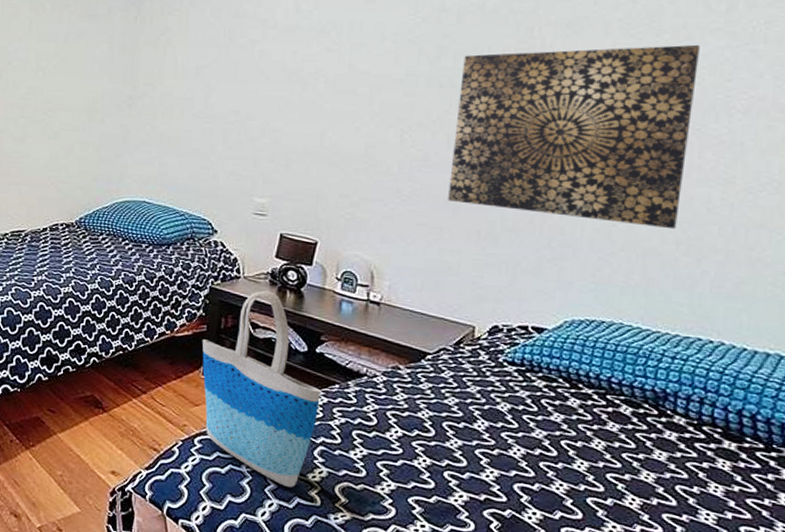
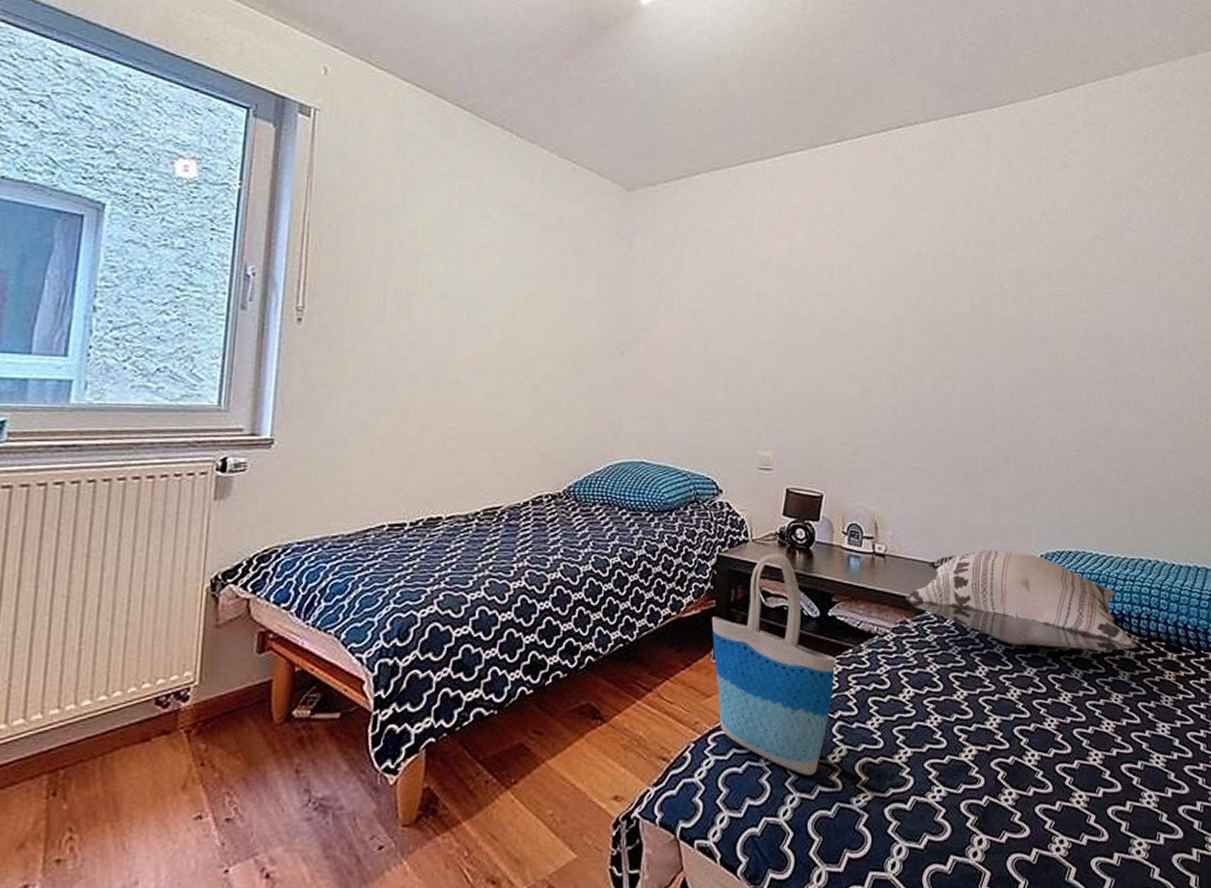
decorative pillow: none [399,309,683,430] -> present [905,550,1138,652]
wall art: present [448,44,700,230] -> none [937,293,1117,460]

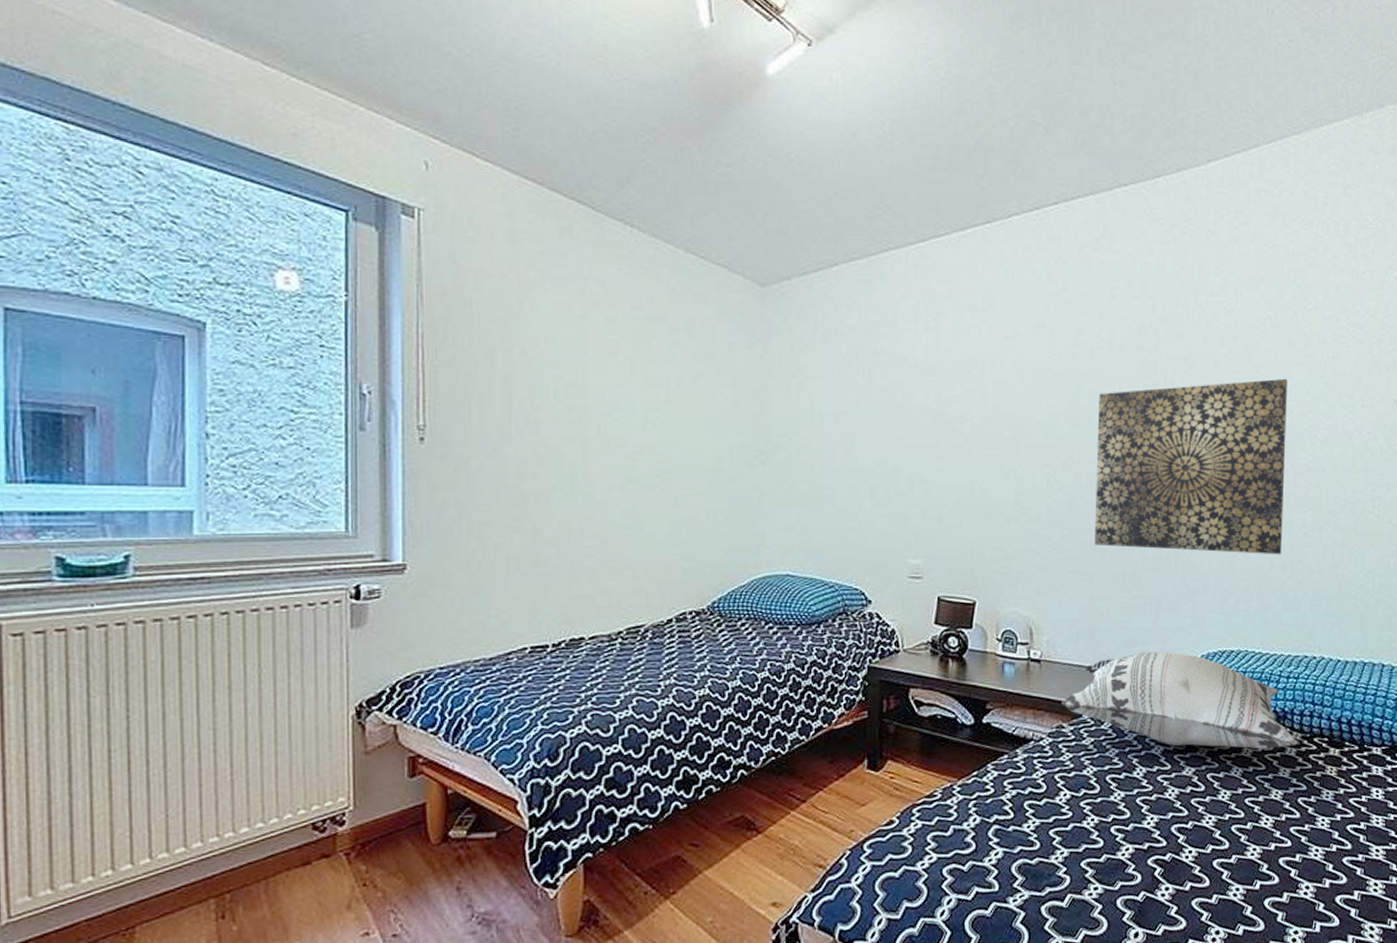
tote bag: present [711,553,835,775] -> none [864,662,990,877]
wall art: none [937,293,1117,460] -> present [1095,378,1287,555]

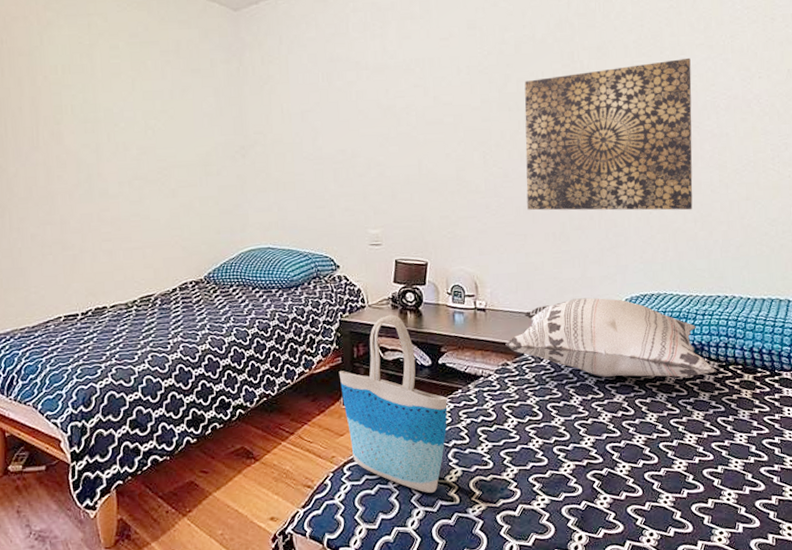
tote bag: none [864,662,990,877] -> present [339,314,448,493]

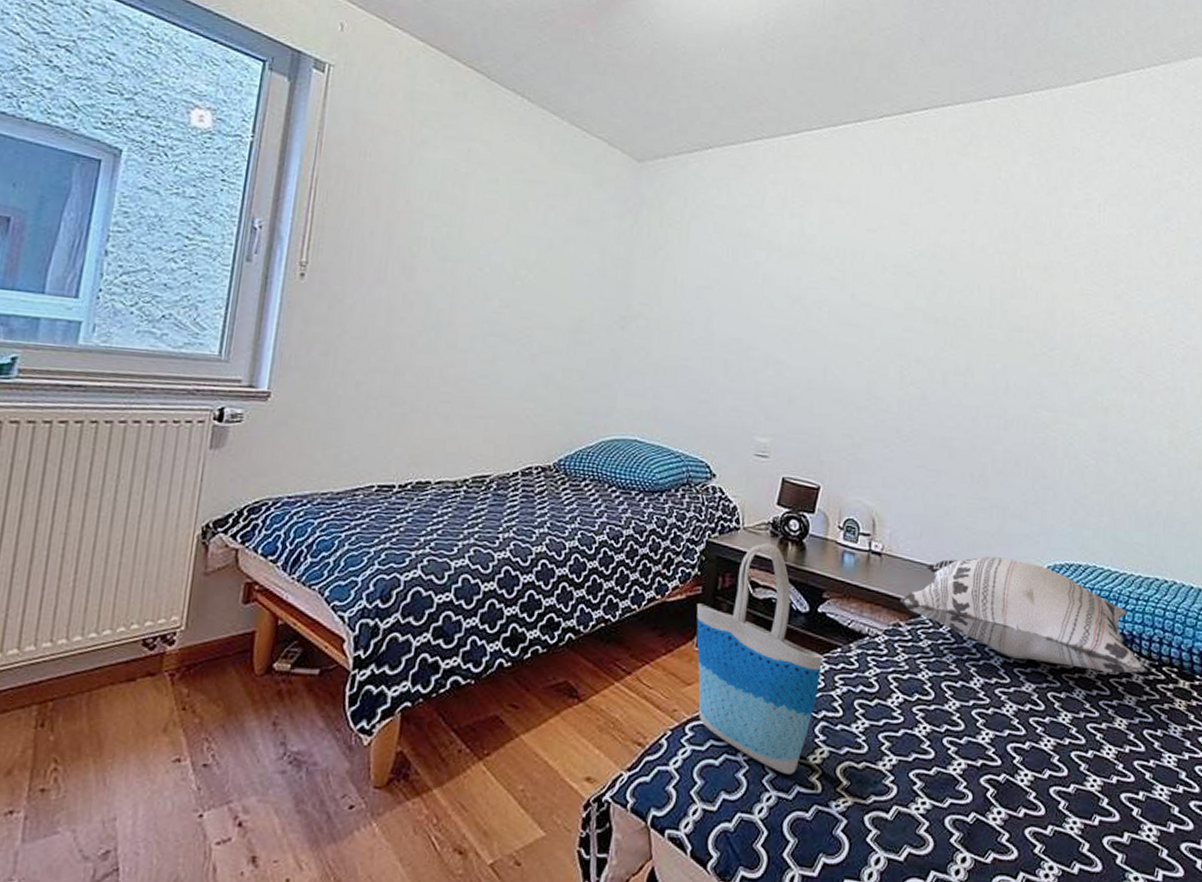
wall art: present [524,57,693,211] -> none [944,292,1148,471]

